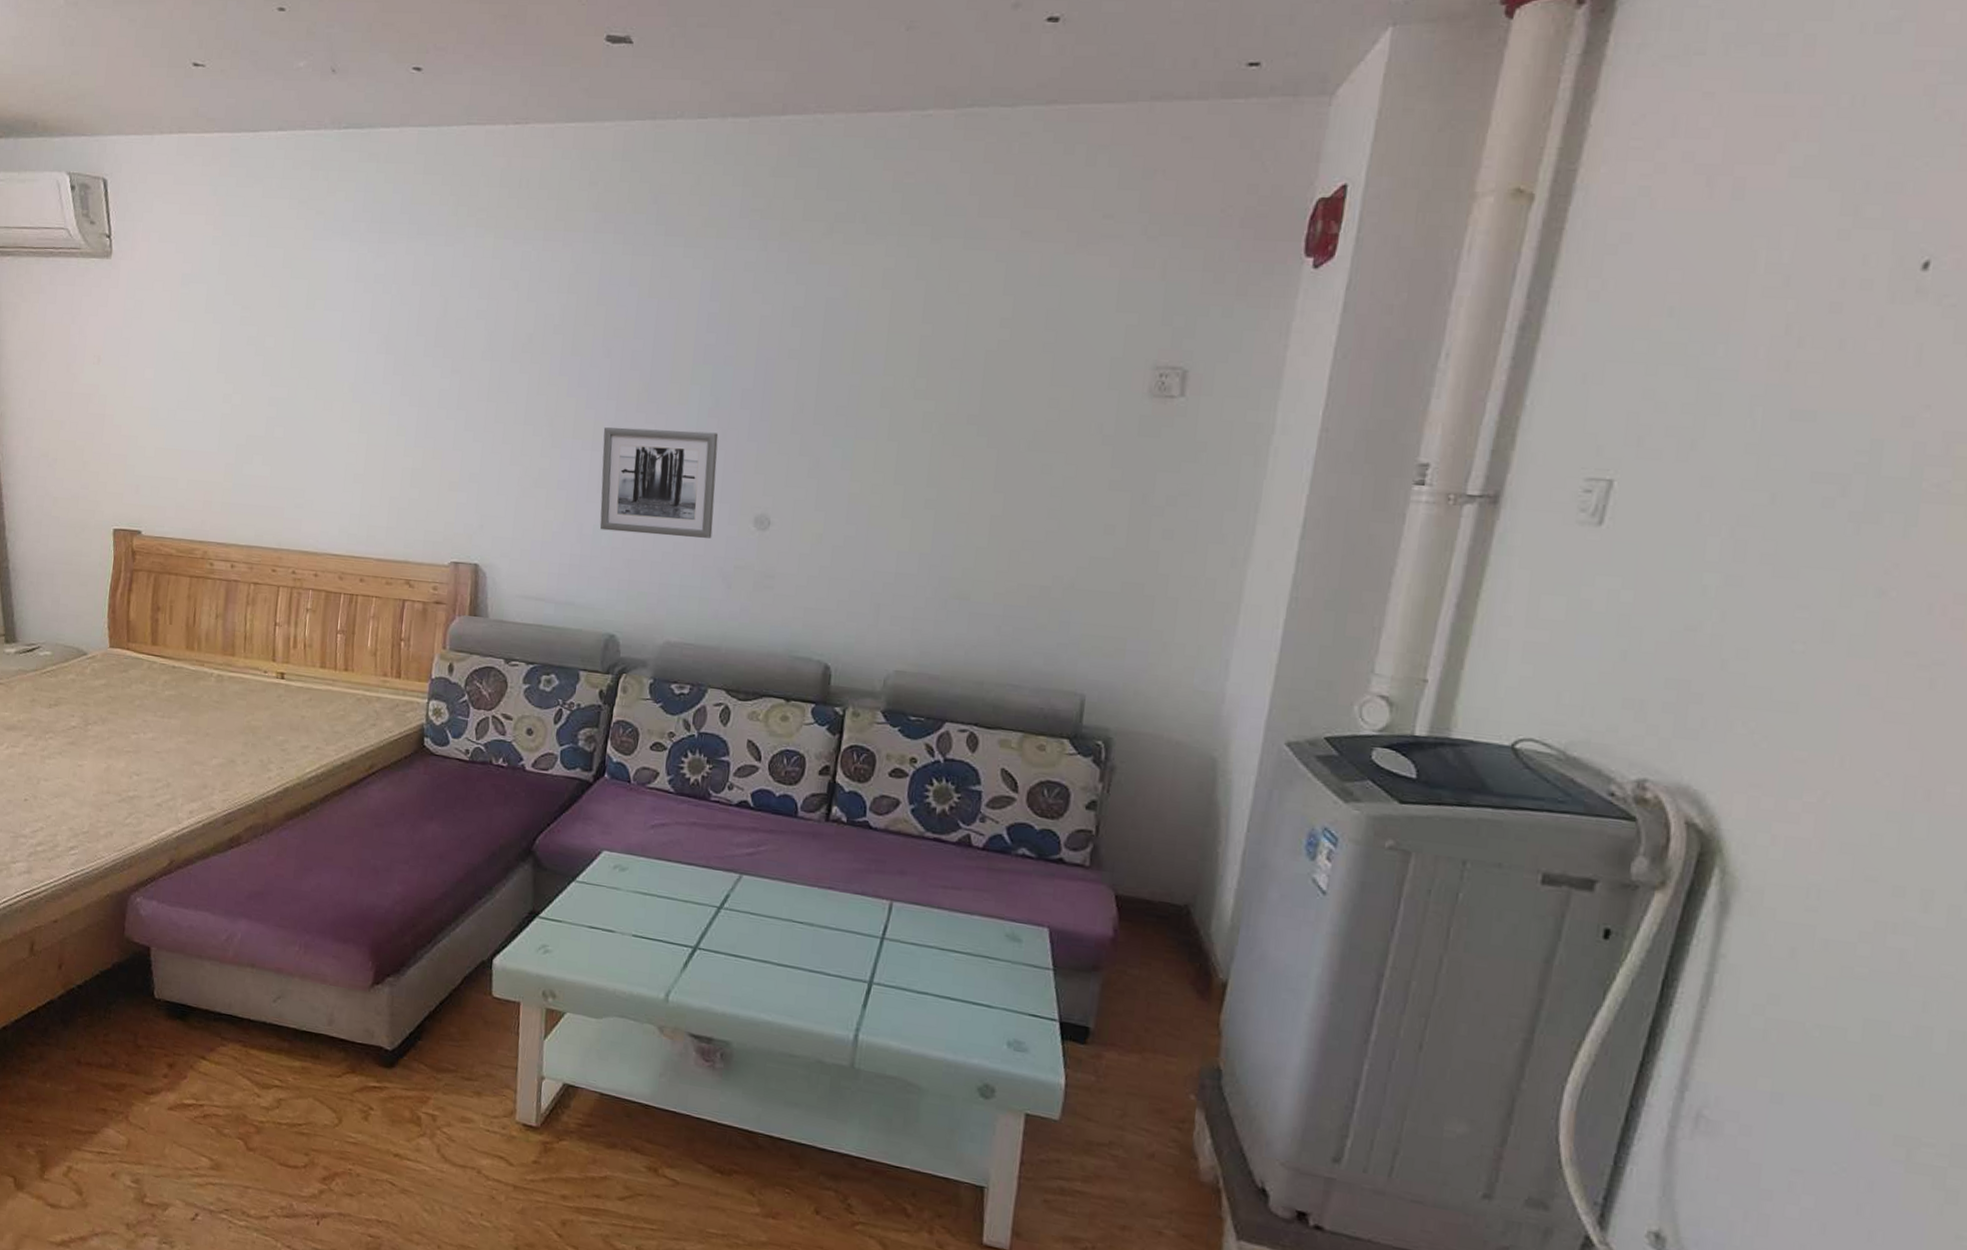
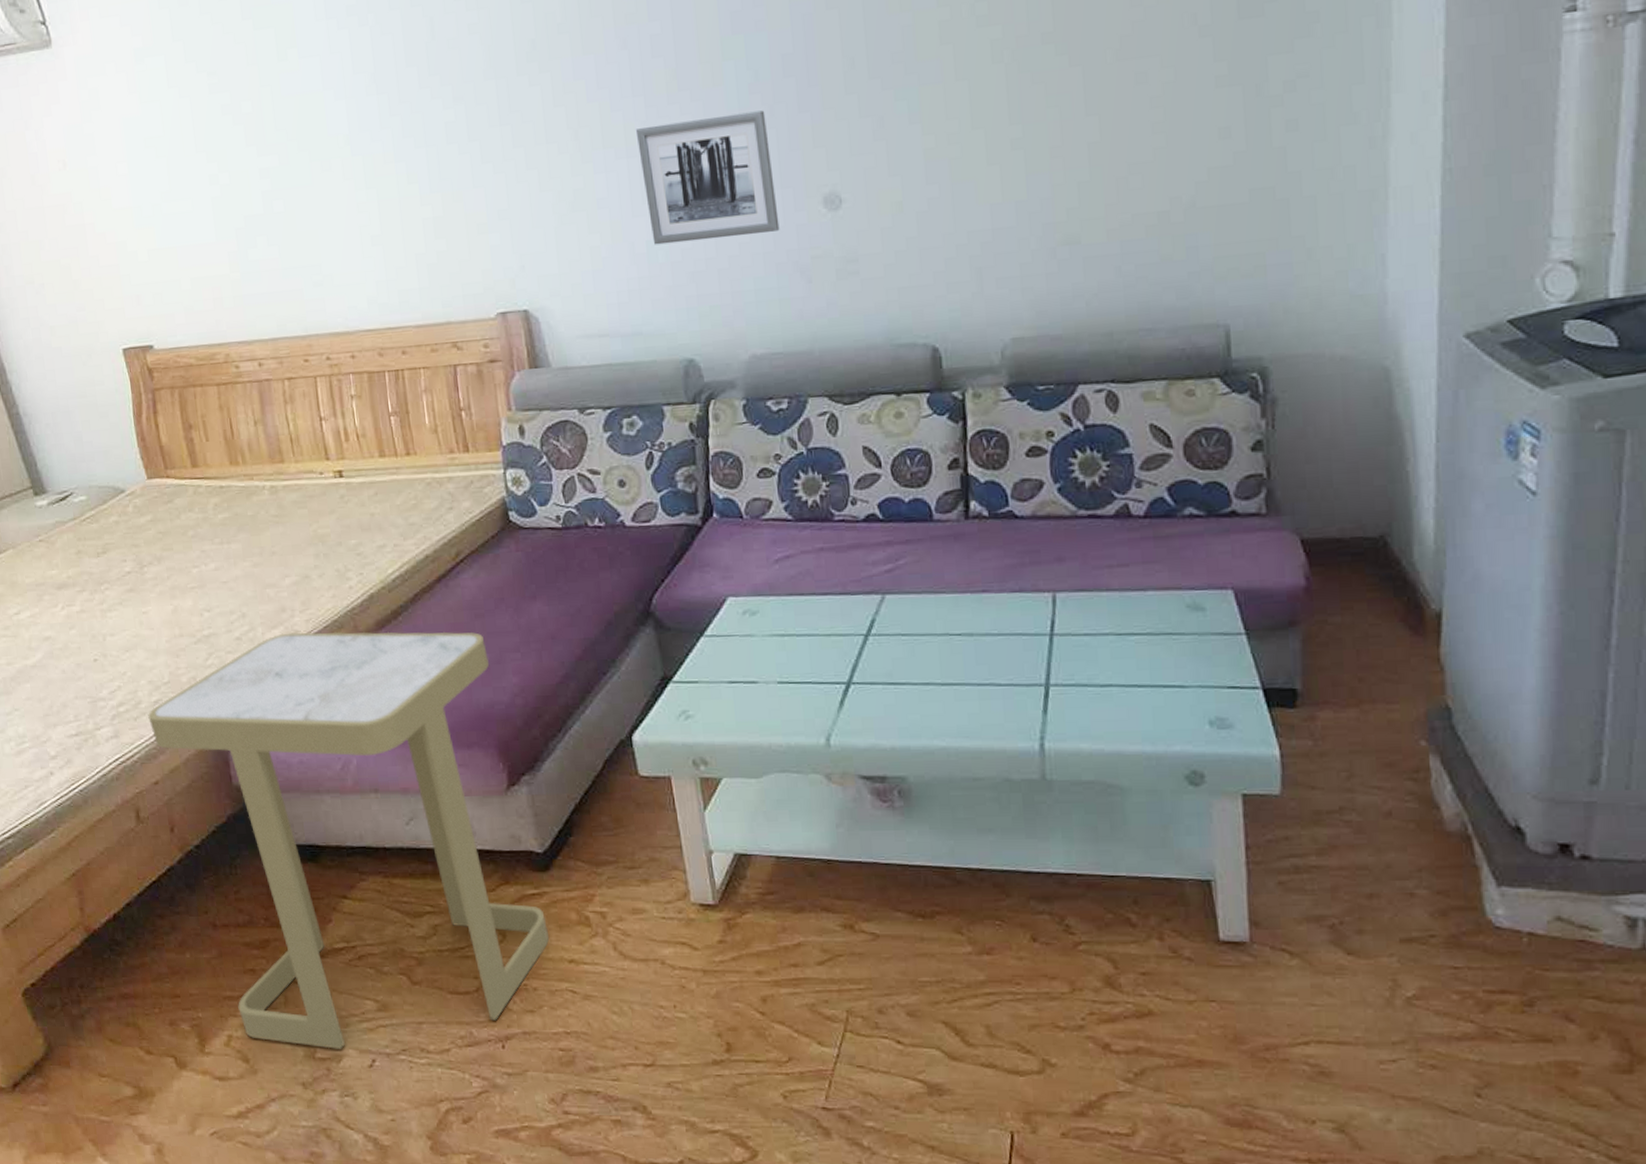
side table: none [61,807,381,1198] -> present [148,631,549,1049]

